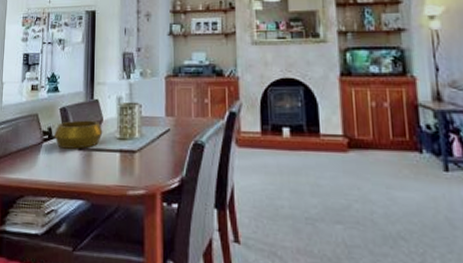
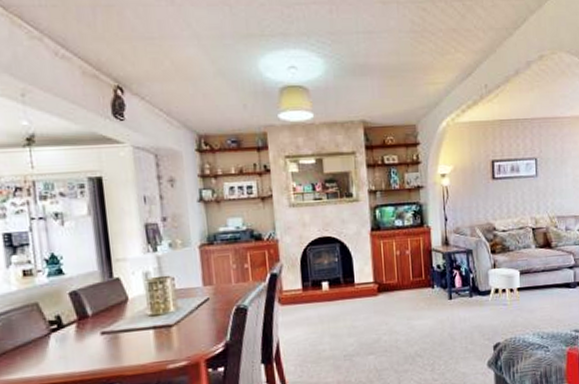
decorative bowl: present [54,120,103,149] -> none [65,300,130,336]

